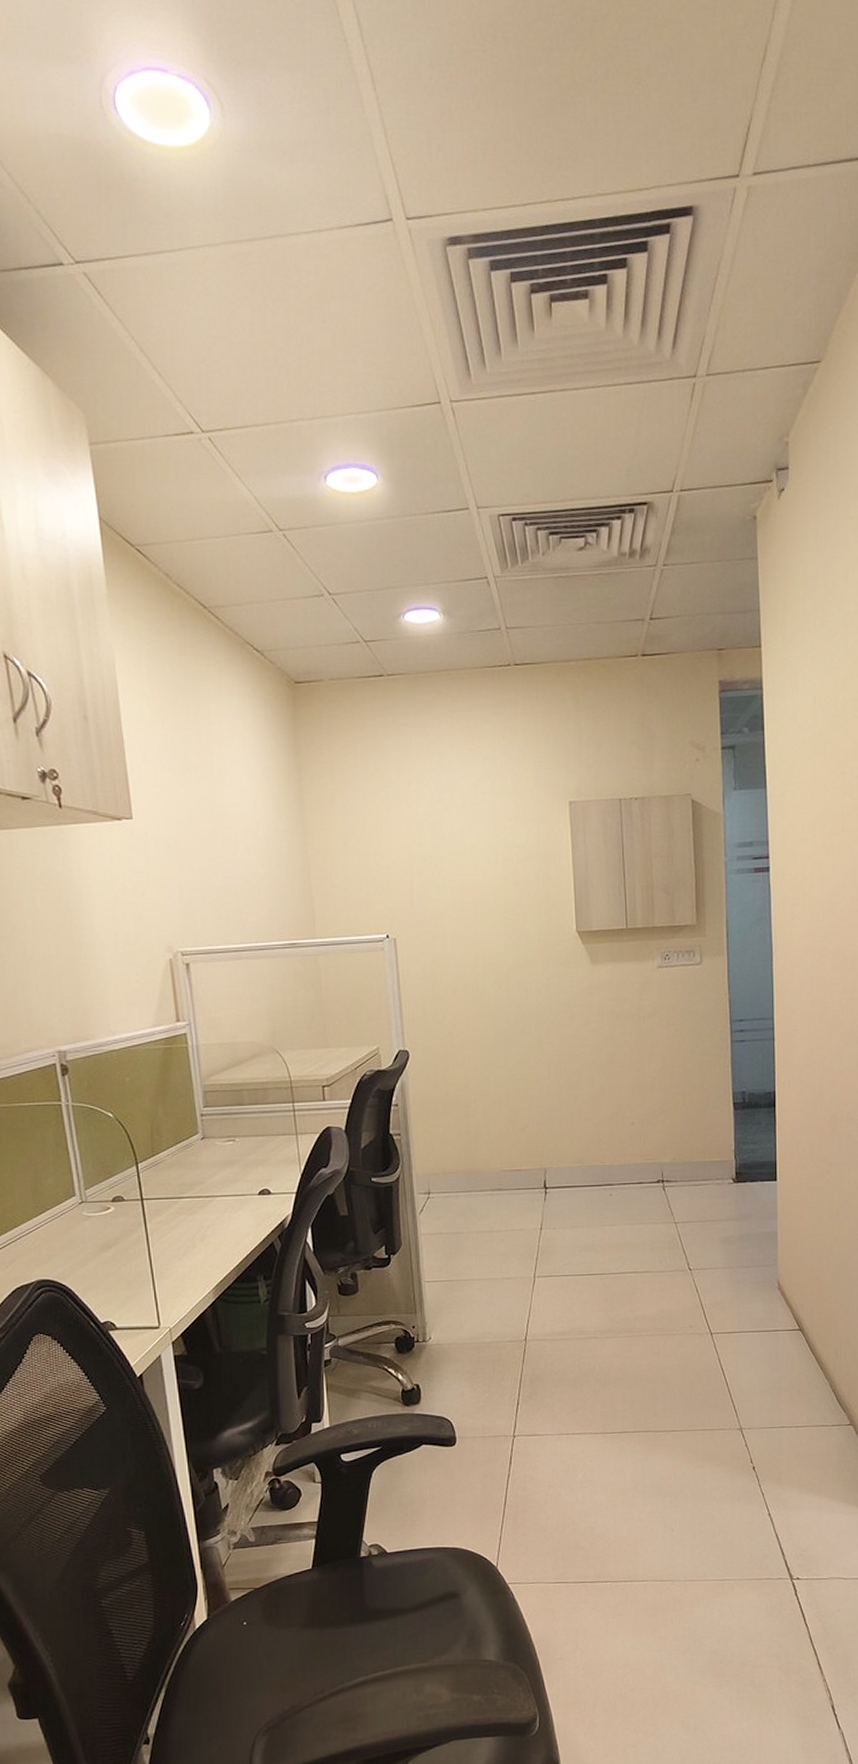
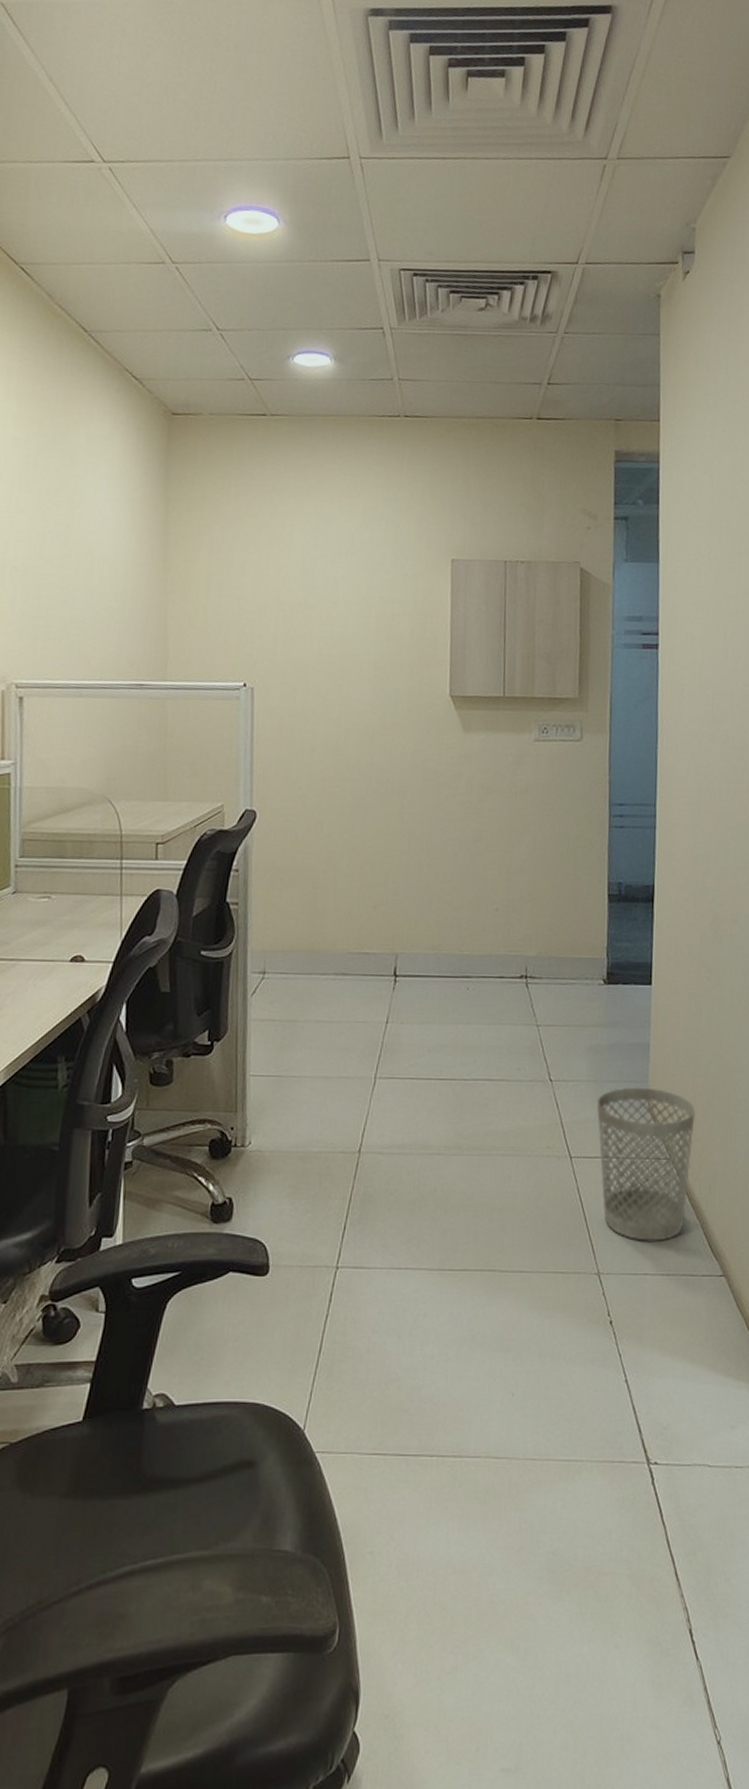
wastebasket: none [732,1270,821,1400] -> present [596,1087,695,1241]

